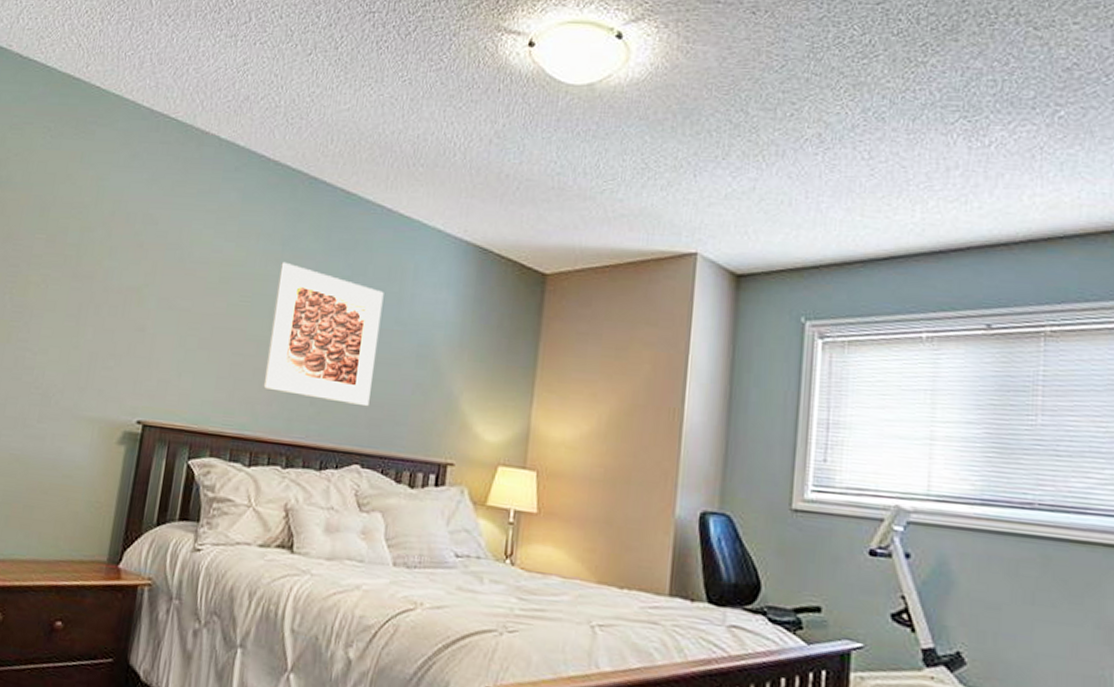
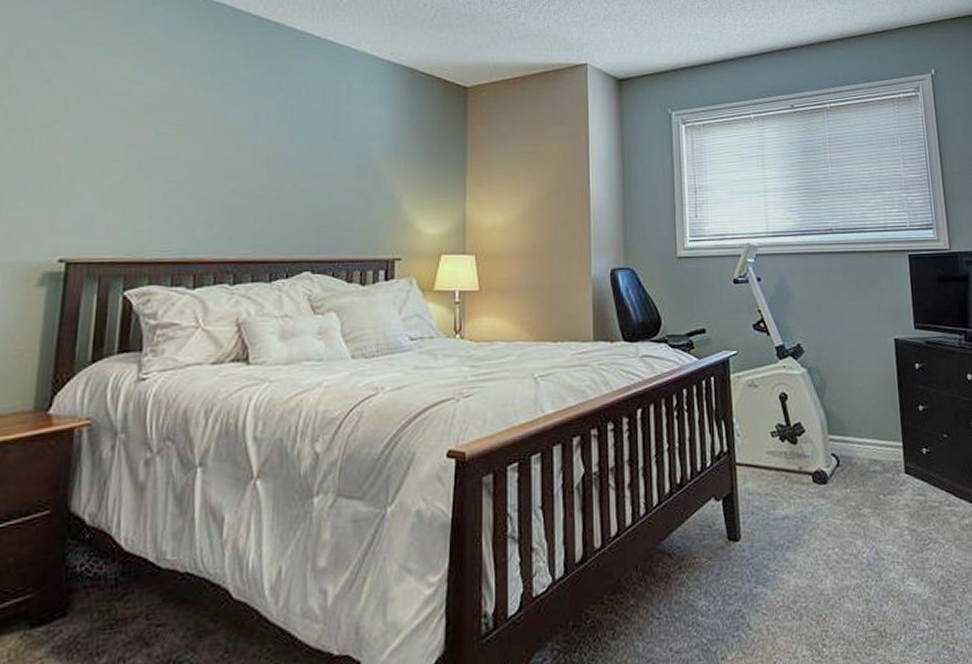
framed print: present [263,261,384,407] -> none [202,89,320,218]

